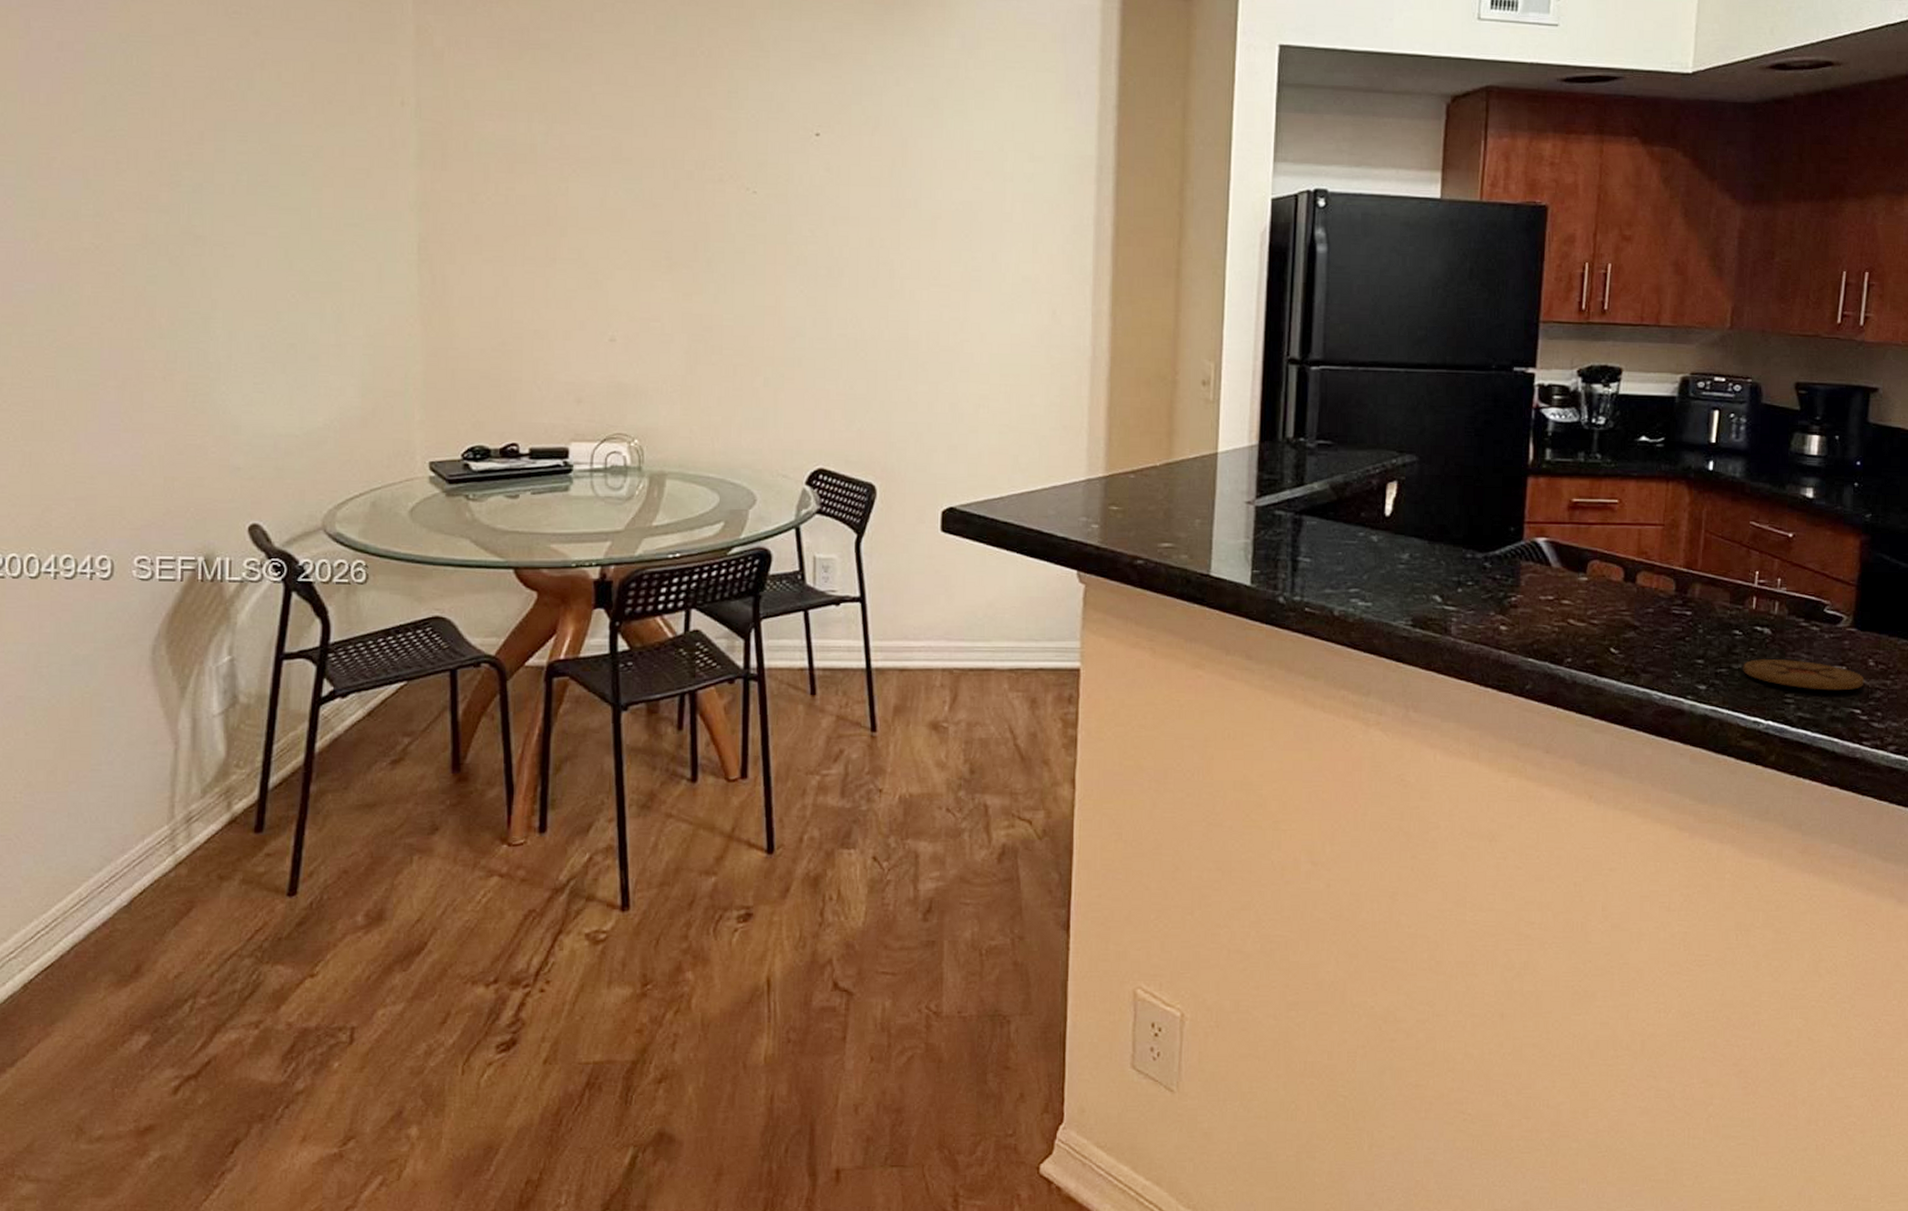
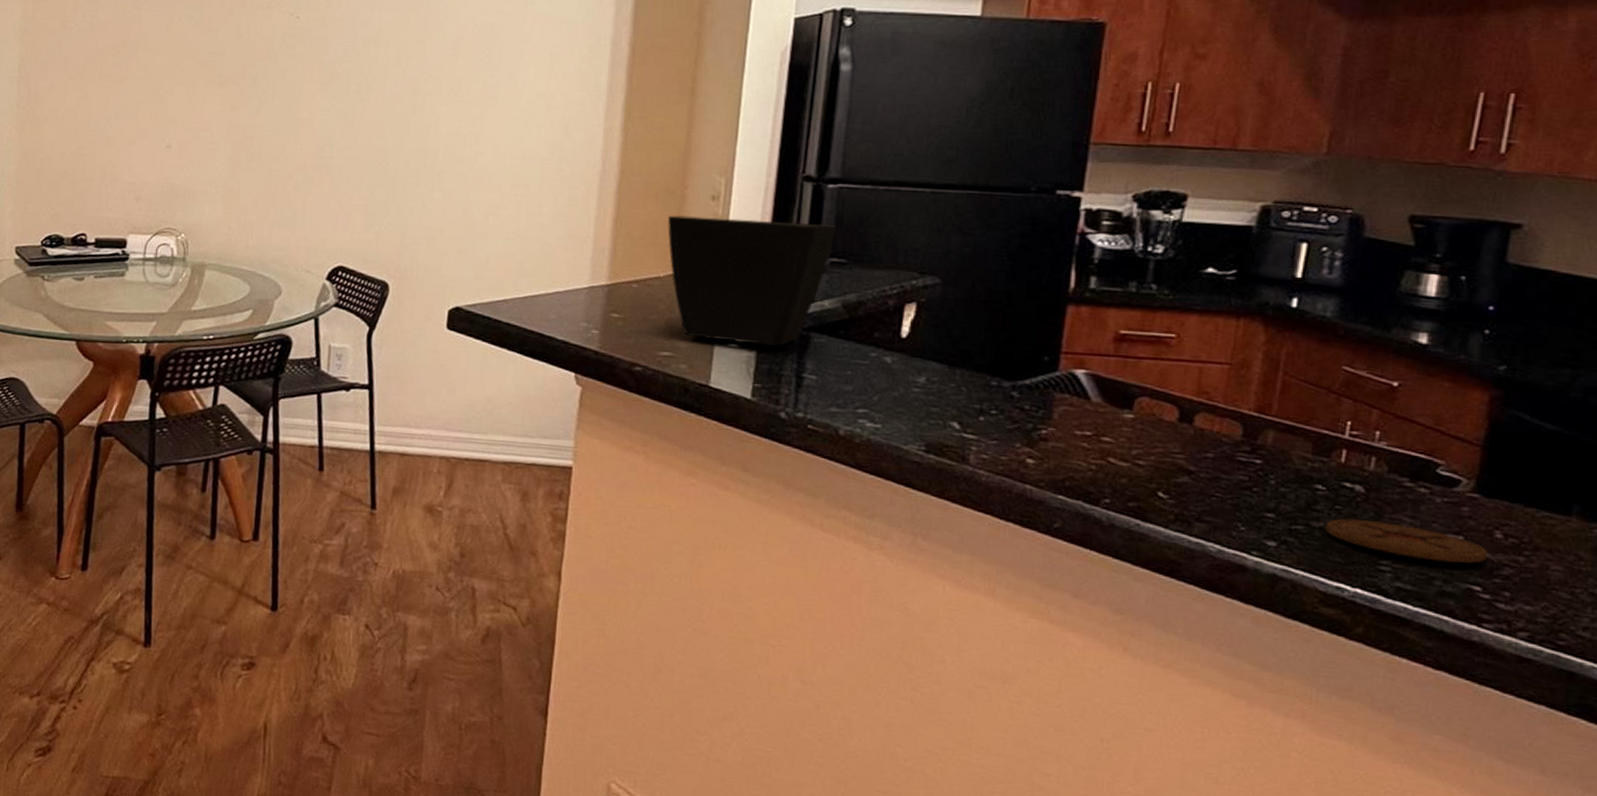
flower pot: none [1161,402,1321,531] -> present [668,215,836,346]

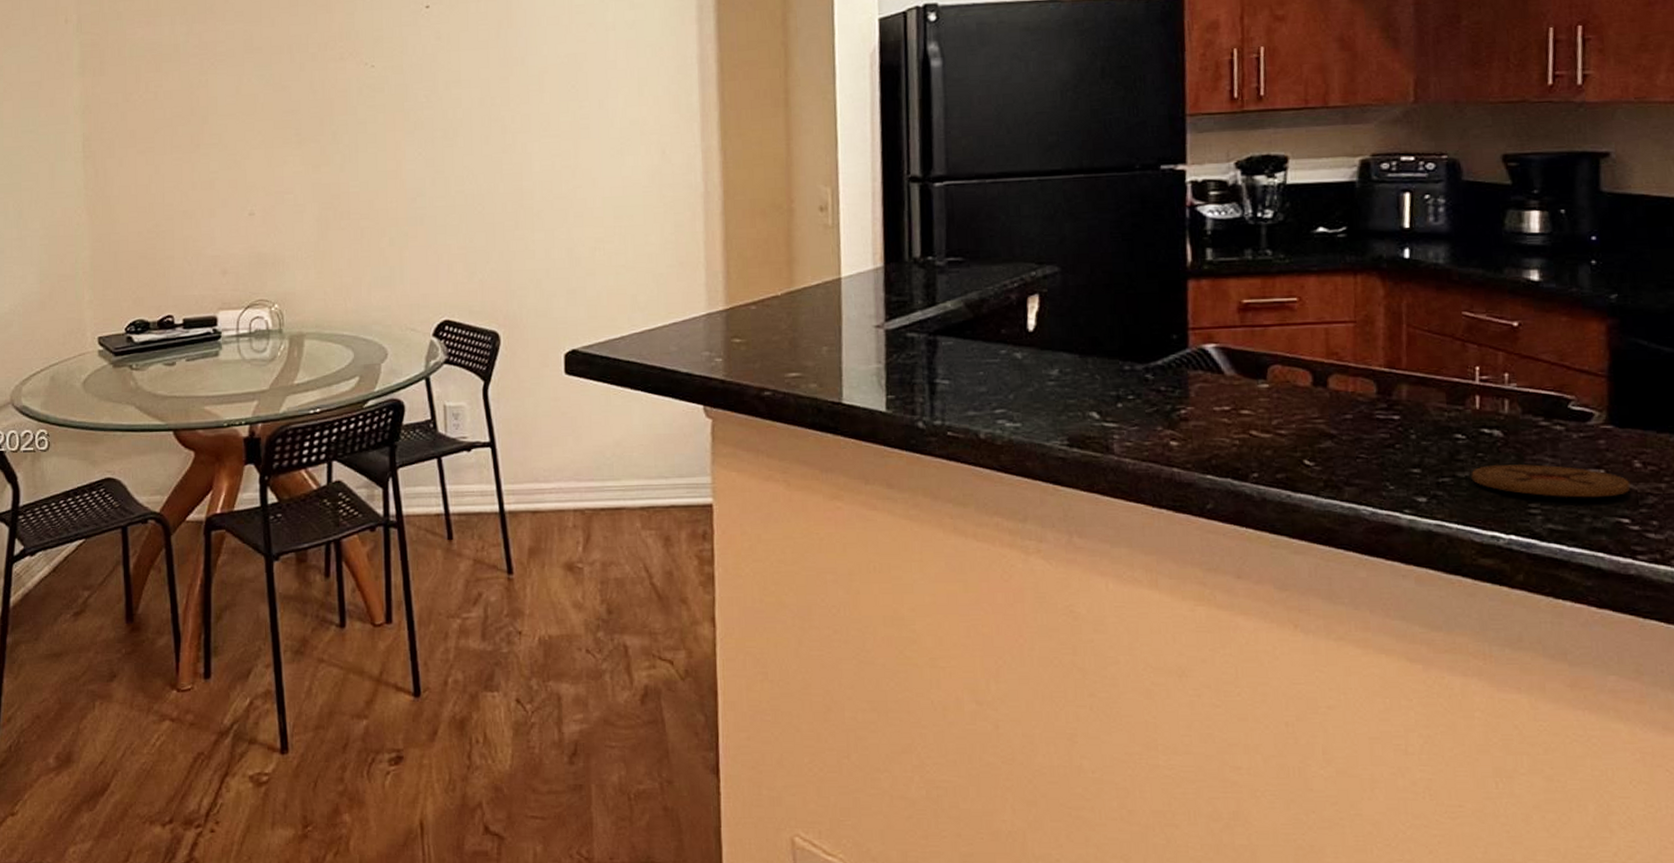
flower pot: present [668,215,836,346] -> none [778,224,949,355]

